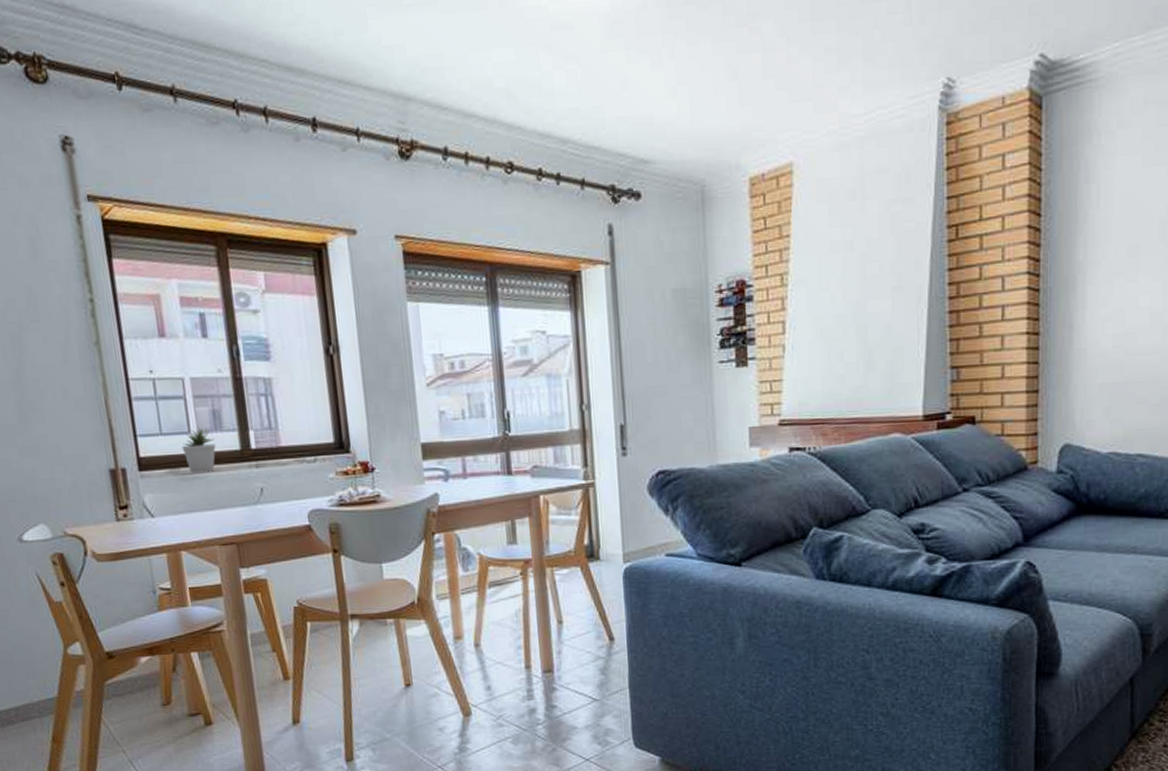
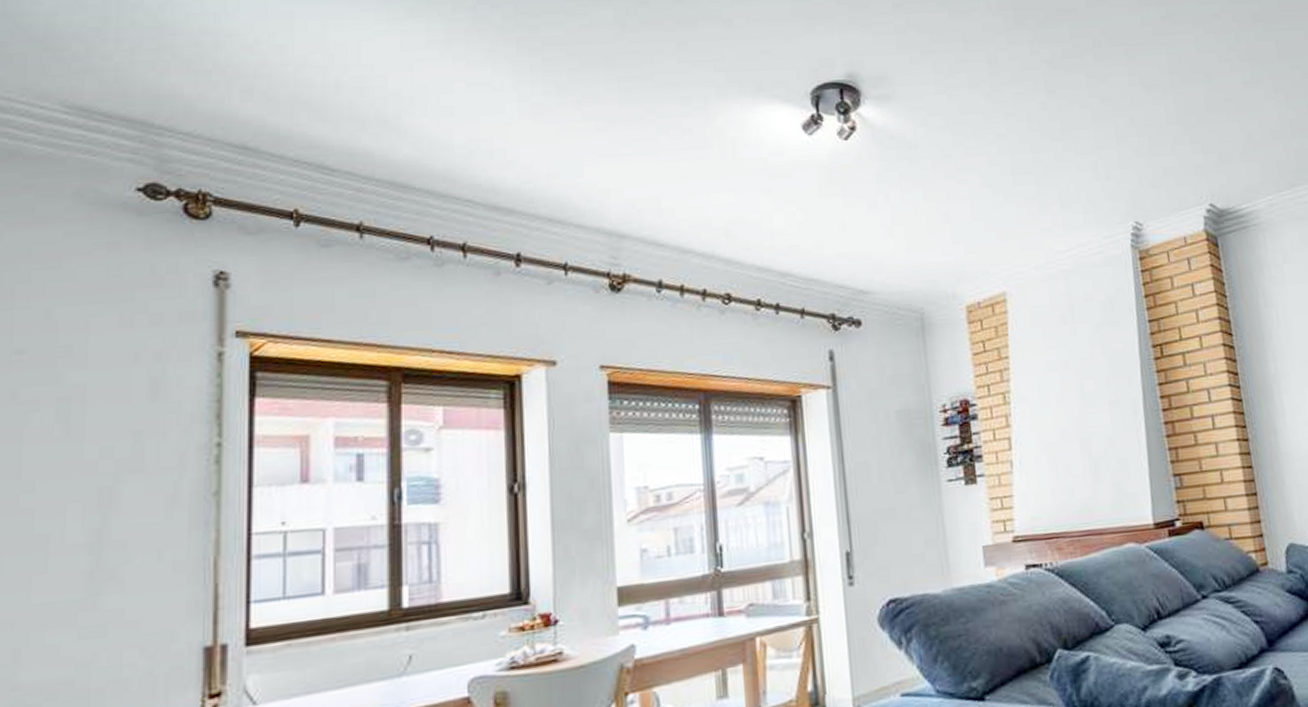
potted plant: present [182,427,216,473] -> none [310,586,356,643]

